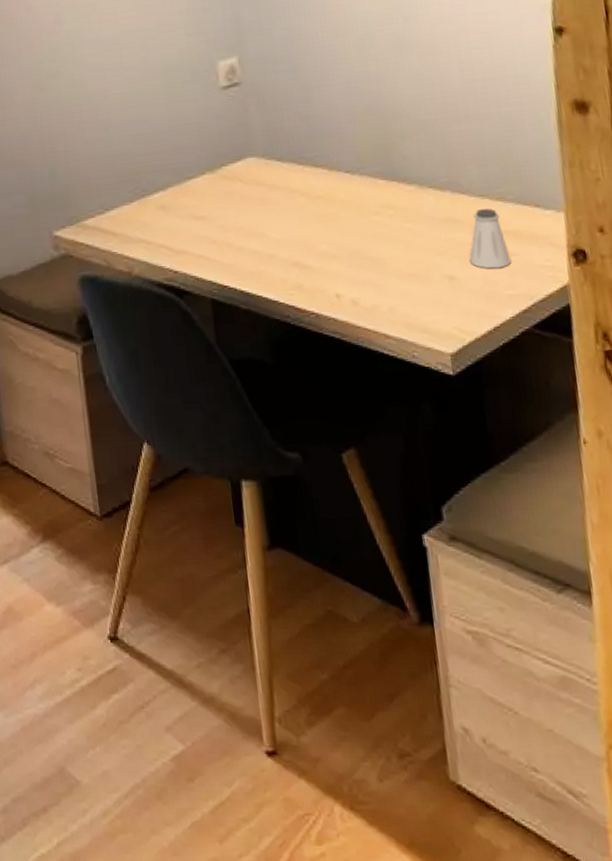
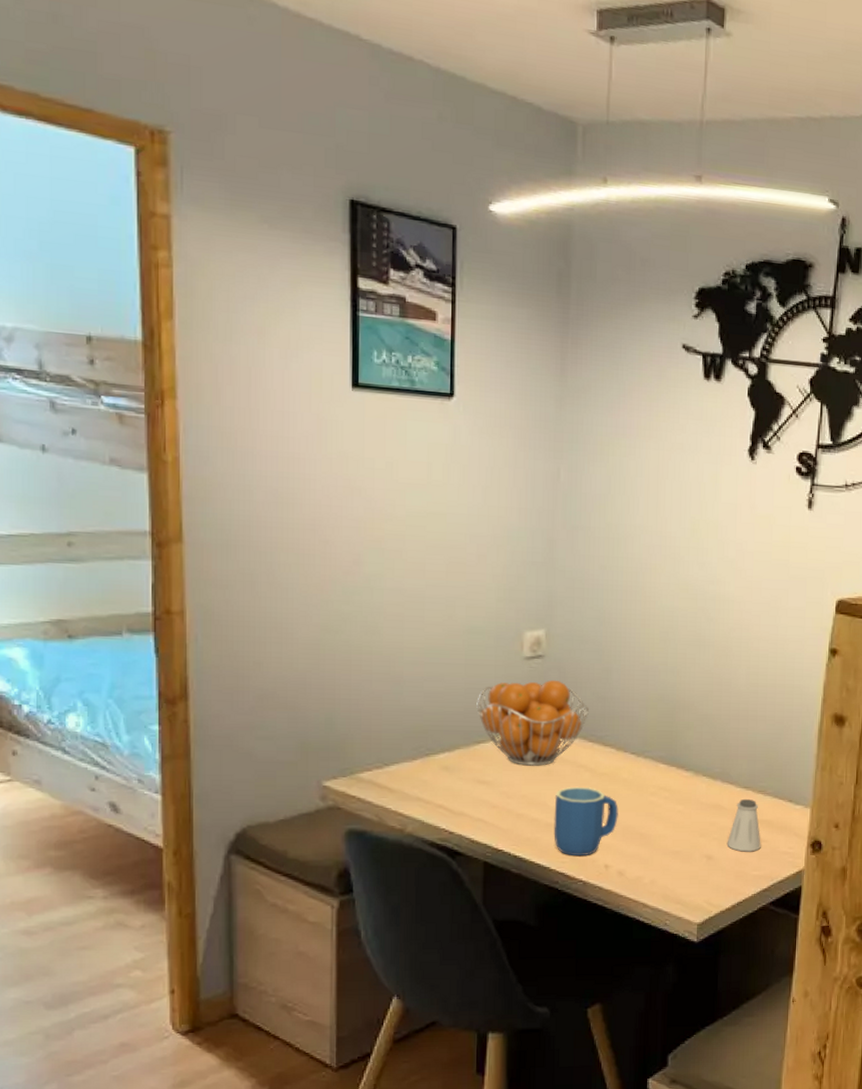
fruit basket: none [182,105,295,197] -> present [476,679,590,766]
mug: none [272,213,342,287] -> present [554,786,618,856]

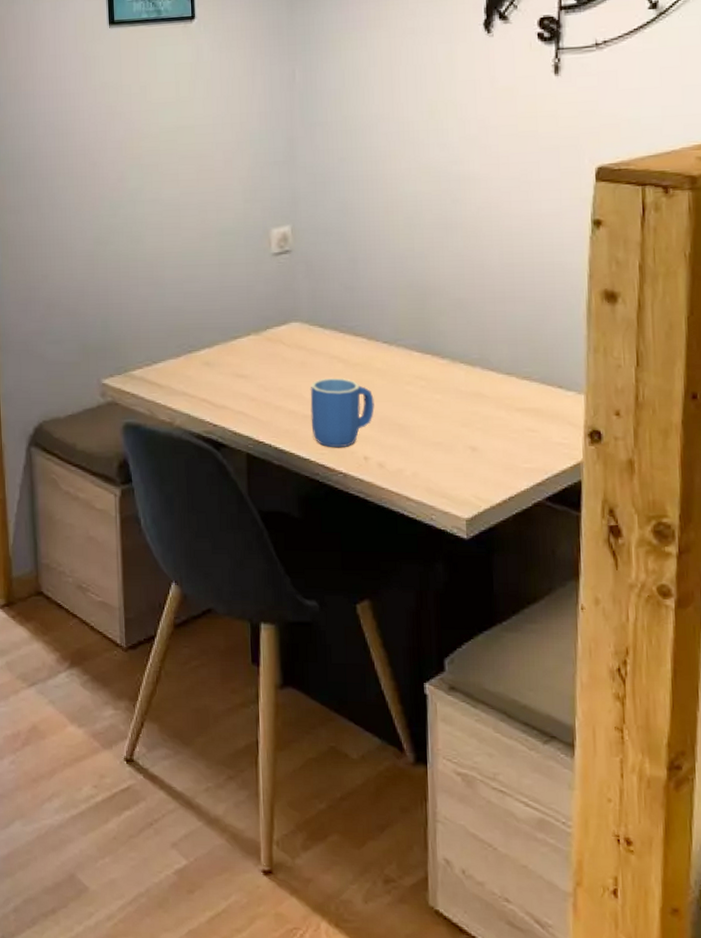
fruit basket: present [476,679,590,766] -> none [231,273,339,359]
saltshaker: present [727,798,761,852] -> none [492,385,531,443]

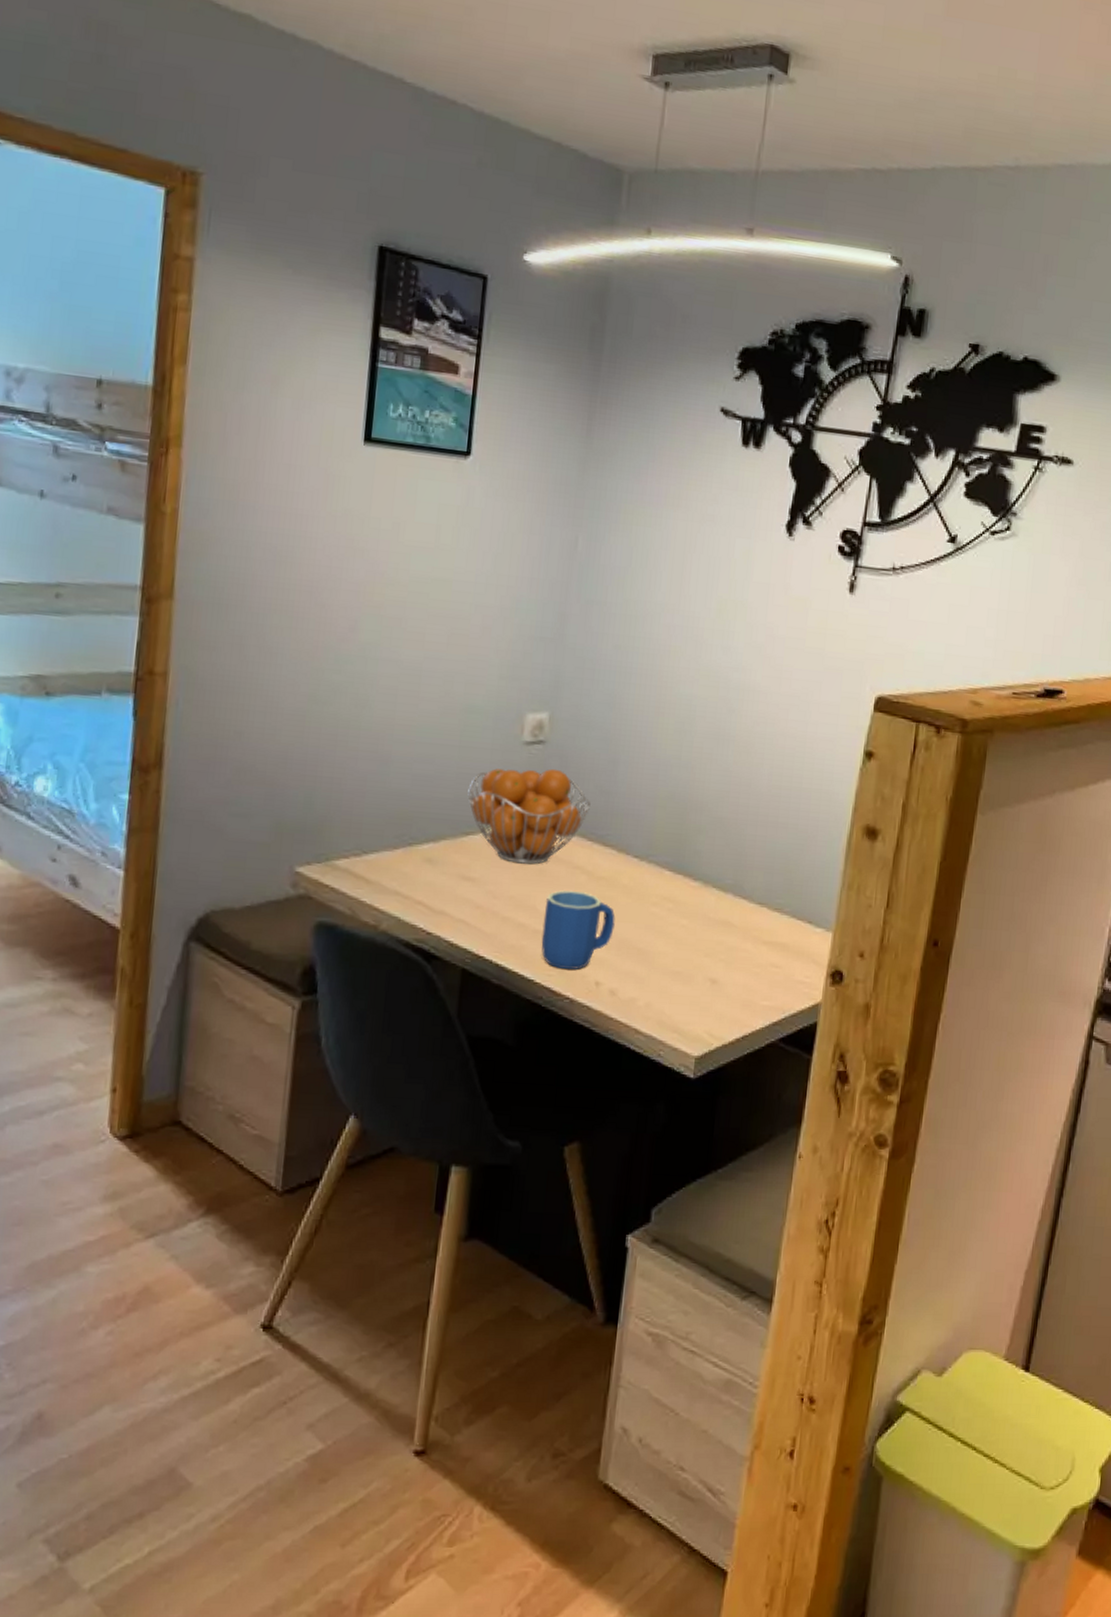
fruit basket: none [231,273,339,359] -> present [467,768,592,865]

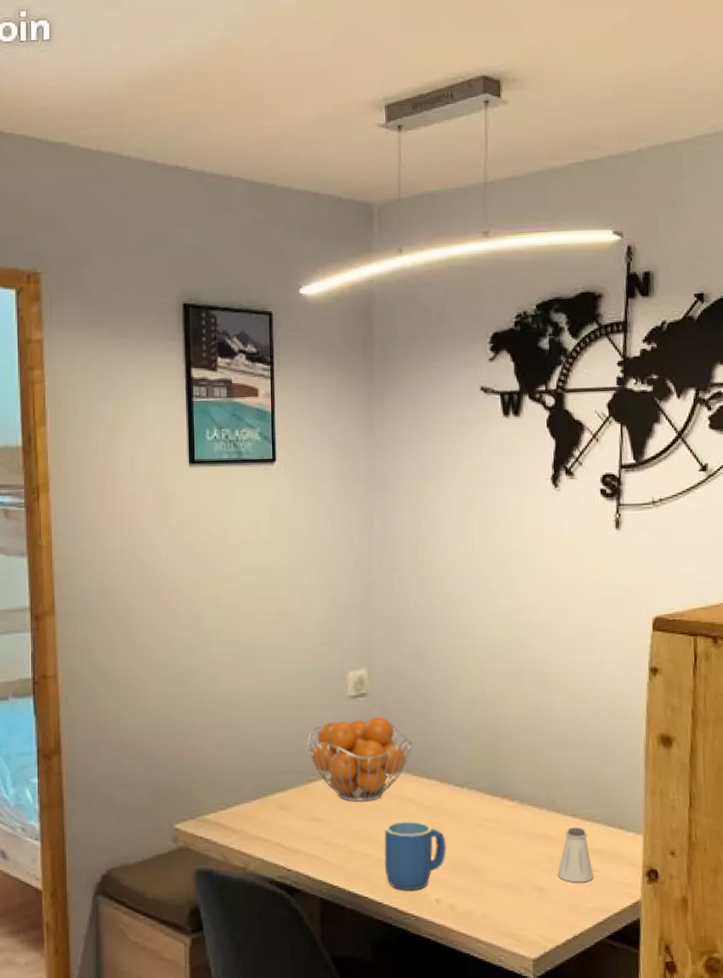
saltshaker: none [734,916,774,978] -> present [557,827,594,883]

